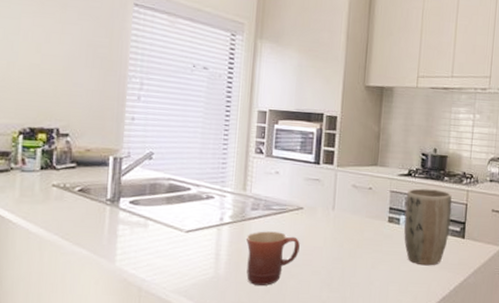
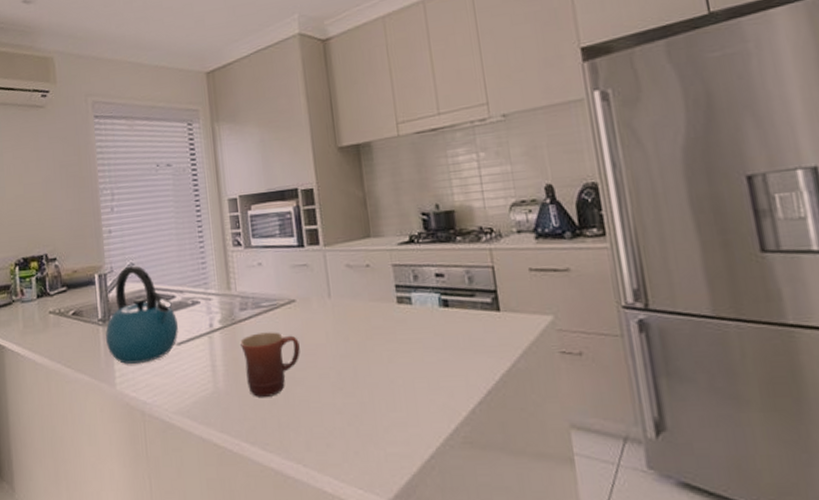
kettle: none [112,154,189,245] -> present [106,265,178,365]
plant pot: present [403,188,452,266] -> none [412,254,478,353]

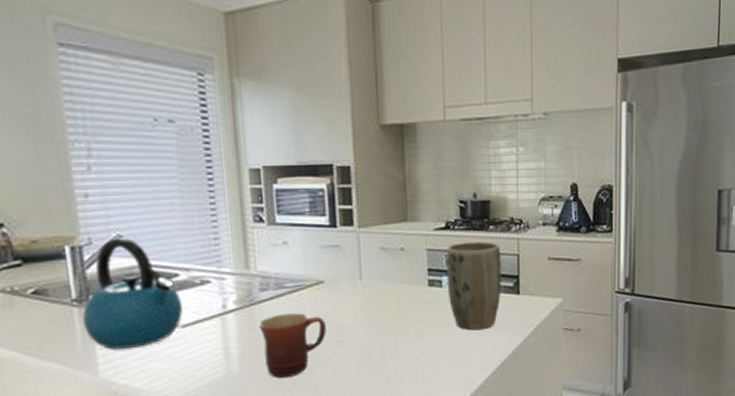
plant pot: none [412,254,478,353] -> present [446,241,502,331]

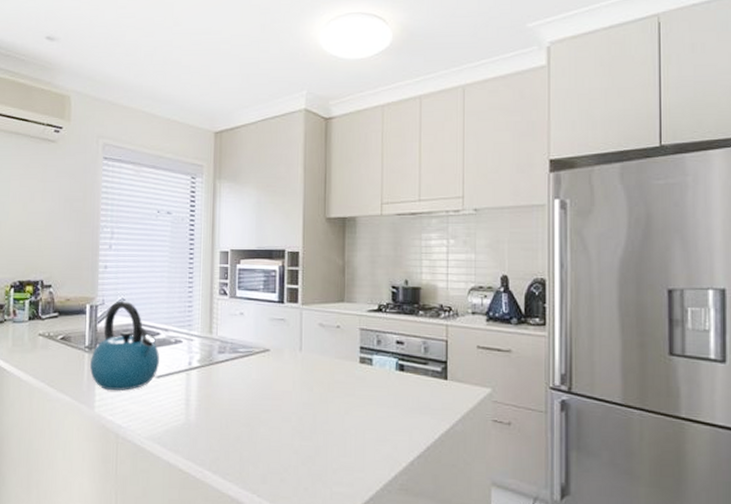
mug: present [258,313,326,378] -> none [214,375,268,433]
plant pot: present [446,241,502,331] -> none [377,325,430,411]

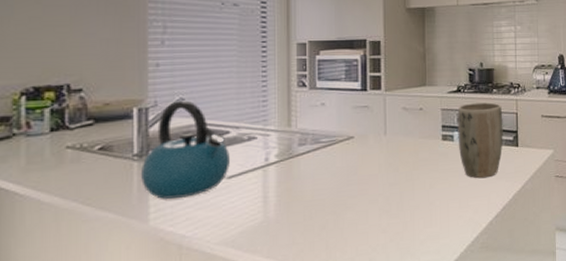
plant pot: none [377,325,430,411] -> present [457,102,503,179]

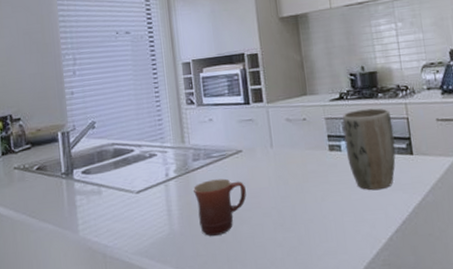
kettle: present [141,100,230,200] -> none [69,123,137,213]
mug: none [295,164,354,223] -> present [192,178,246,236]

